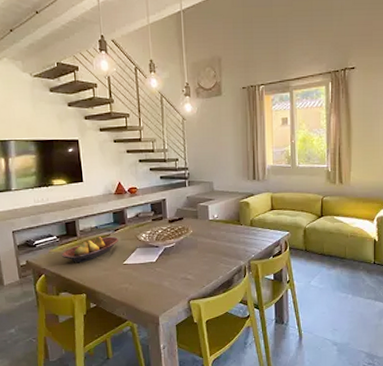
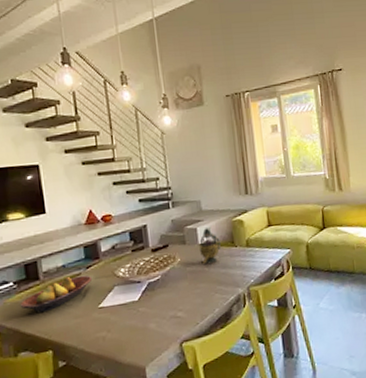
teapot: none [209,206,228,238] -> present [199,227,221,265]

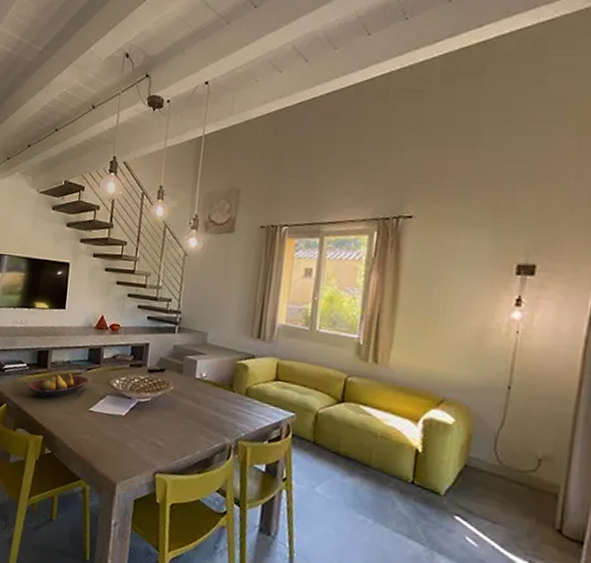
teapot: present [199,227,221,265] -> none [192,363,218,403]

